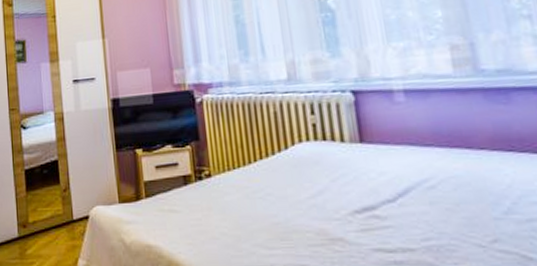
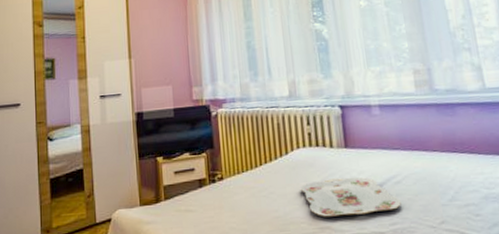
serving tray: none [304,178,437,227] -> present [300,177,401,217]

